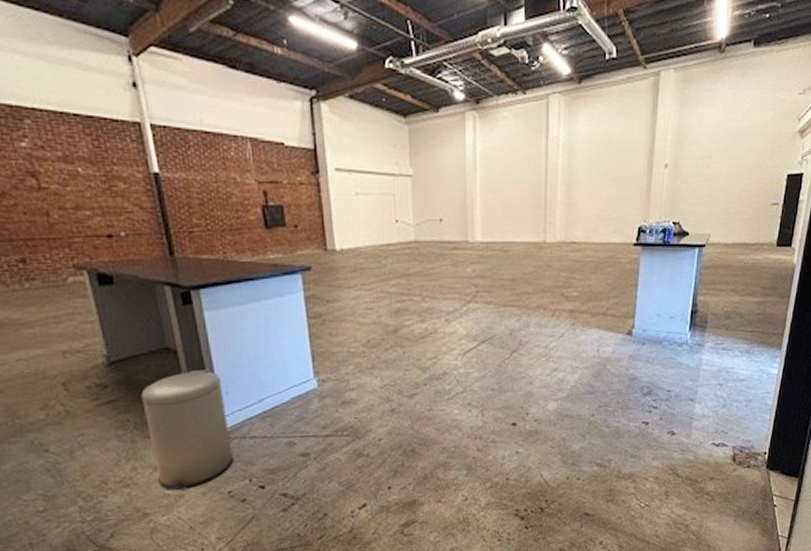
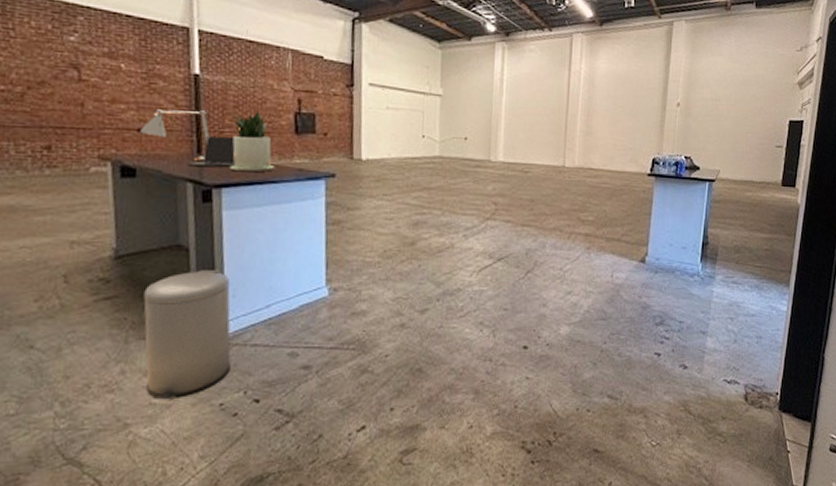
desk lamp: none [108,211,180,263] -> present [139,109,210,161]
laptop: none [162,236,209,270] -> present [187,136,235,168]
planter: none [197,207,250,272] -> present [229,111,276,173]

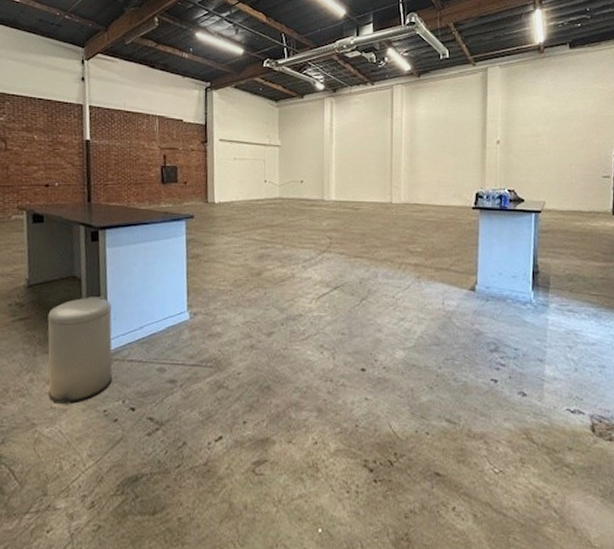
desk lamp: present [139,109,210,161] -> none [46,168,98,208]
laptop: present [187,136,235,168] -> none [80,188,116,213]
planter: present [229,111,276,173] -> none [111,166,147,216]

